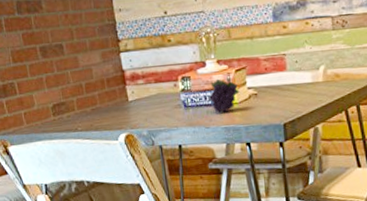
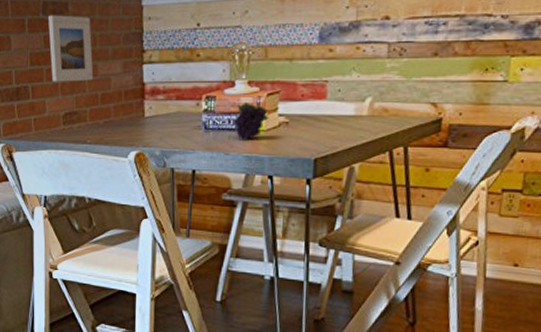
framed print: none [24,13,76,77] -> present [48,15,94,82]

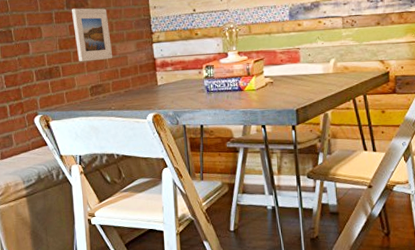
fruit: present [232,101,269,139] -> none [229,68,258,98]

